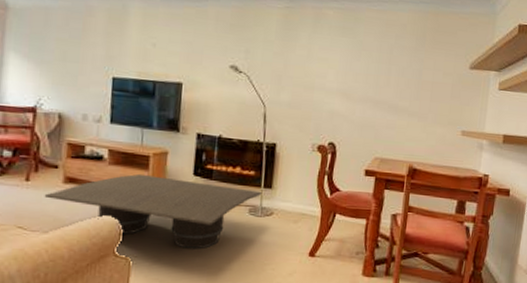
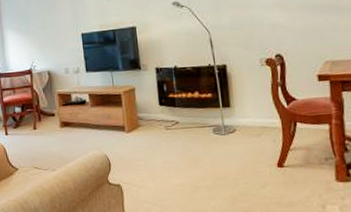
coffee table: present [44,173,263,249] -> none [48,110,222,172]

